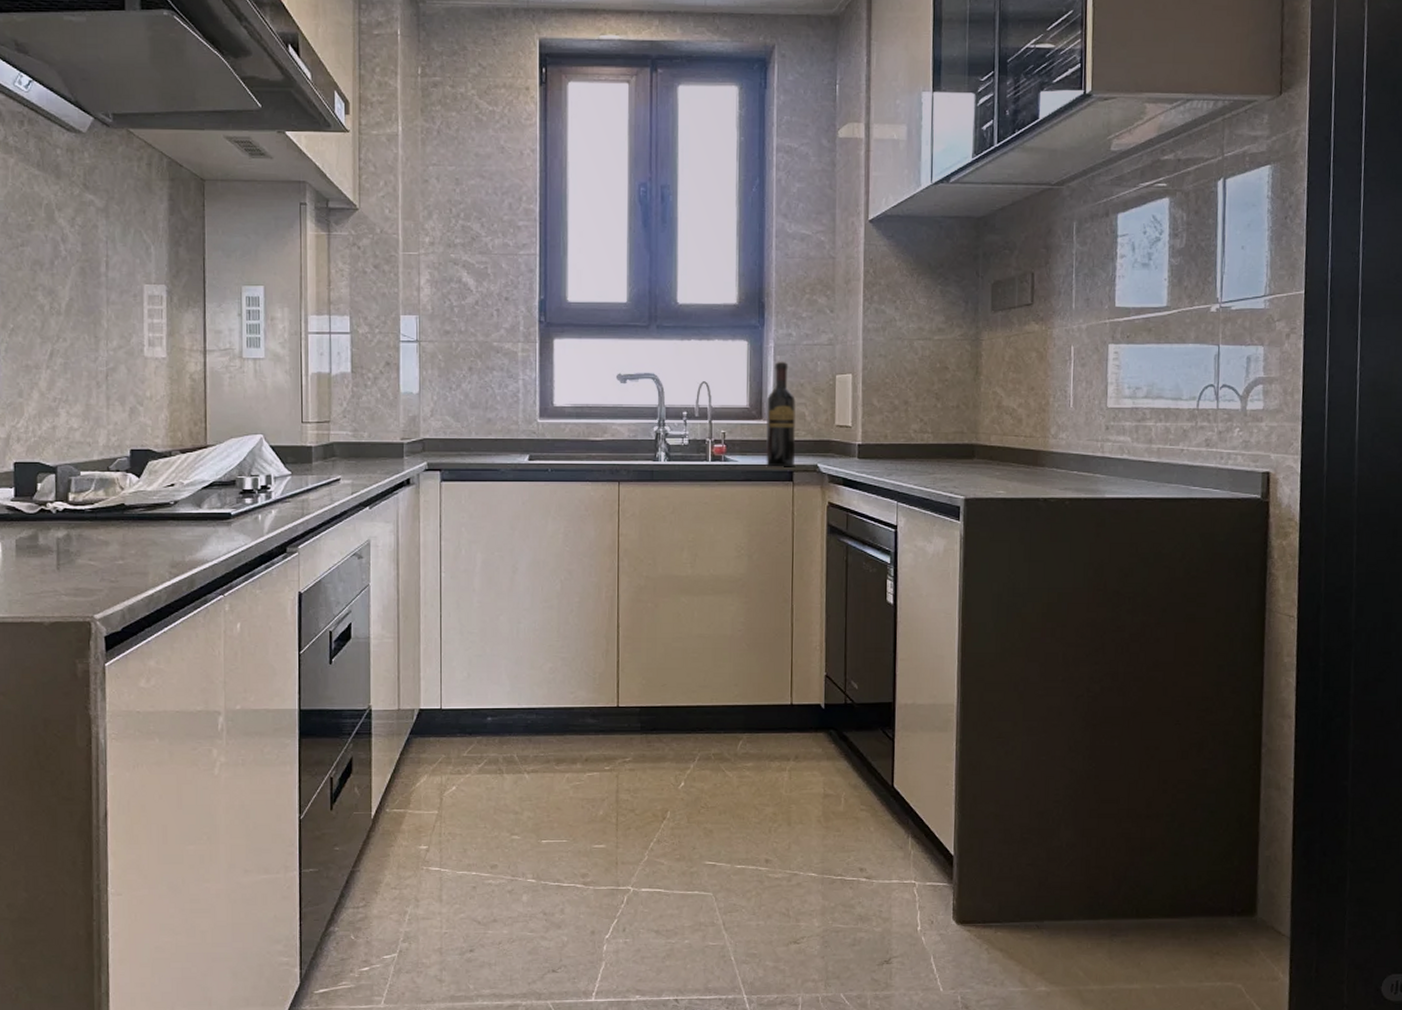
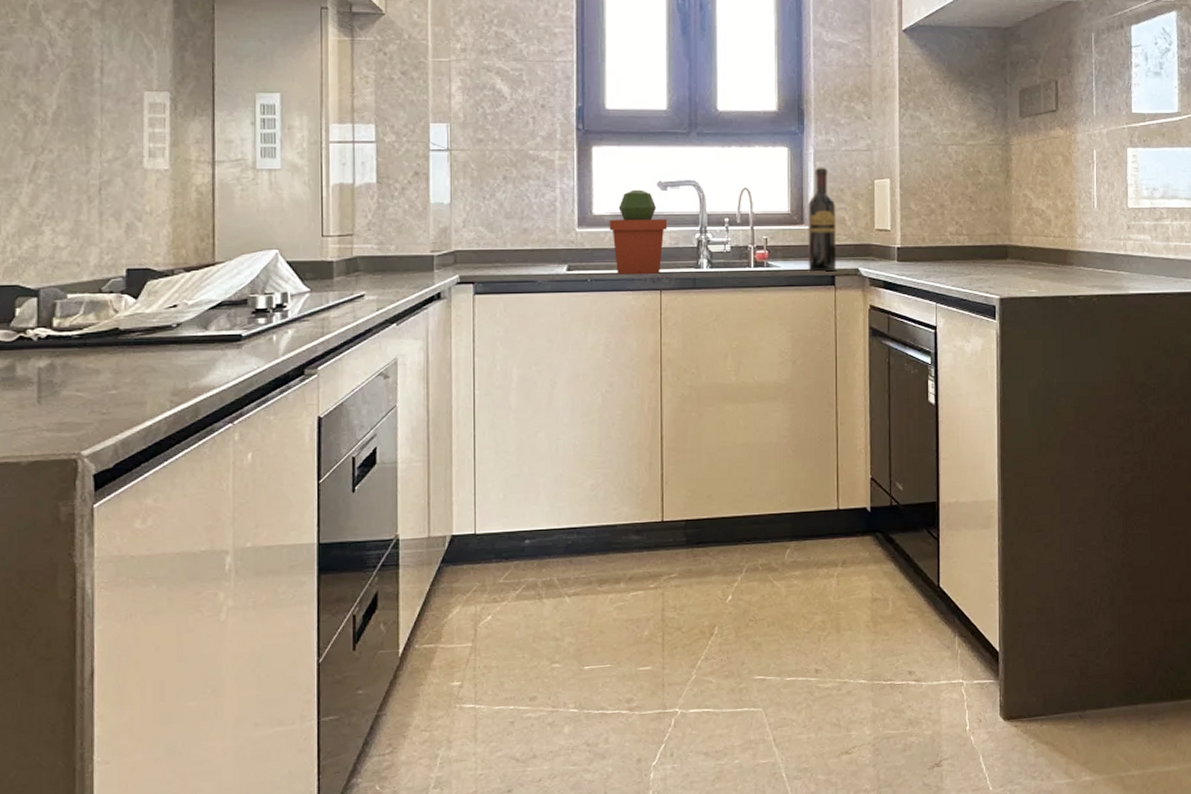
succulent plant: none [569,382,627,466] -> present [609,189,668,276]

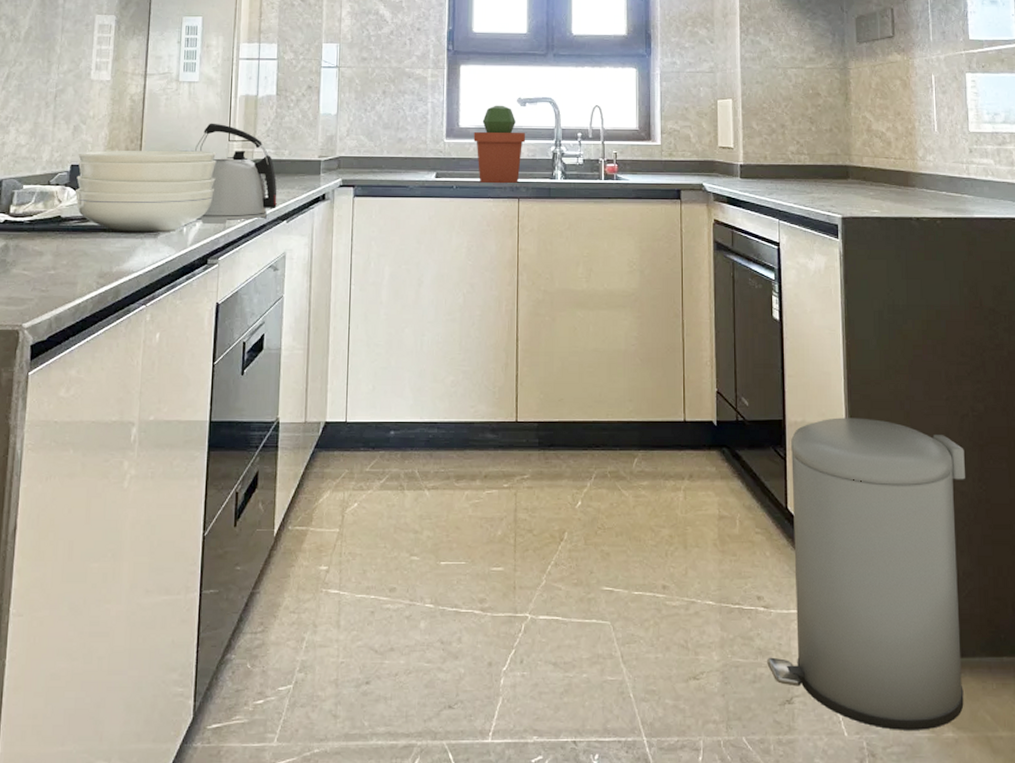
bowl: none [134,248,309,345] -> present [75,150,217,234]
kettle: none [282,216,384,330] -> present [195,123,277,224]
wine bottle: present [807,167,837,272] -> none [654,87,682,186]
pedal bin: none [917,494,1110,780] -> present [767,417,965,730]

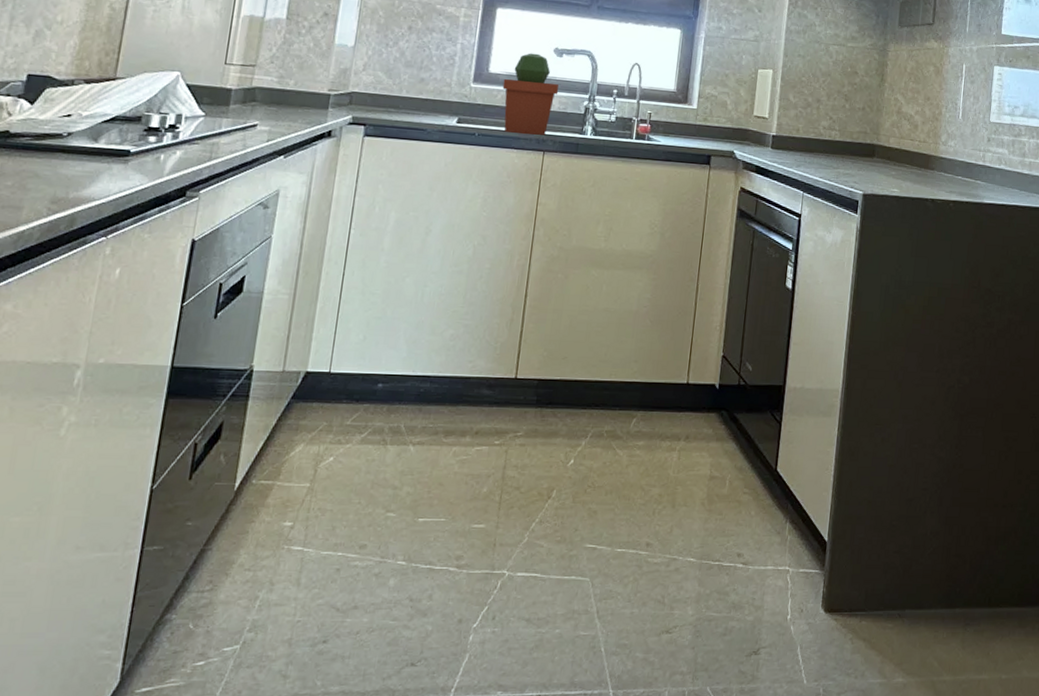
bowl: present [75,150,217,234] -> none [29,60,210,159]
kettle: present [195,123,277,224] -> none [176,42,277,154]
pedal bin: present [767,417,965,730] -> none [739,385,947,677]

